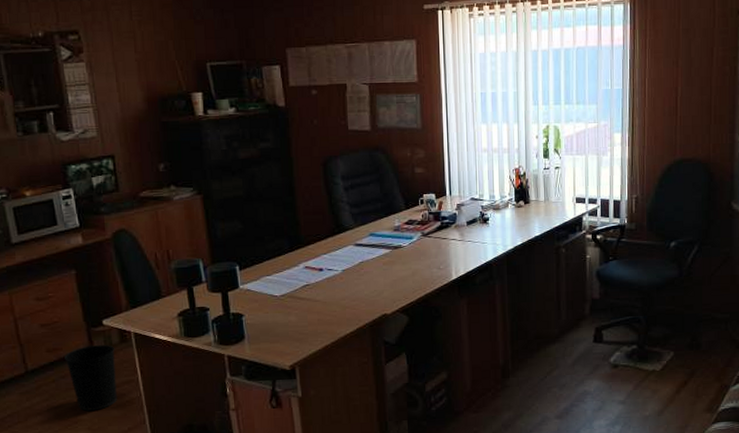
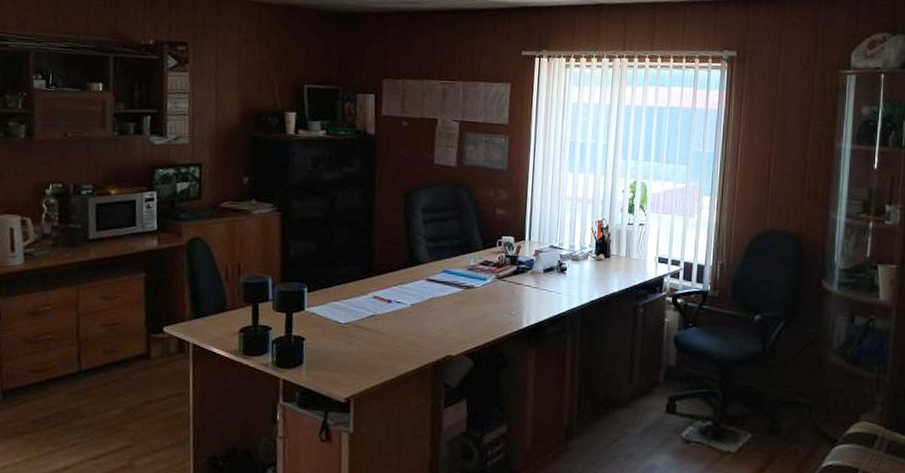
wastebasket: present [64,345,117,411] -> none [119,352,171,421]

